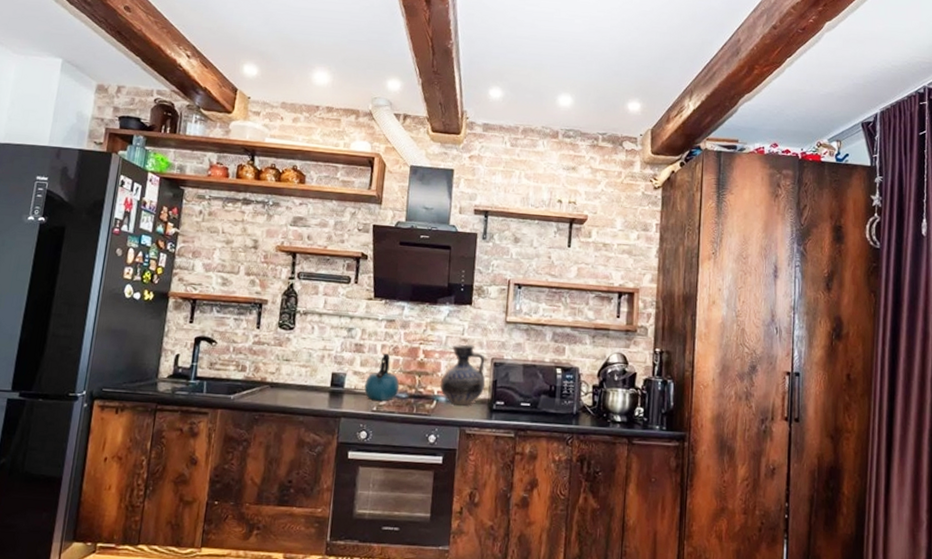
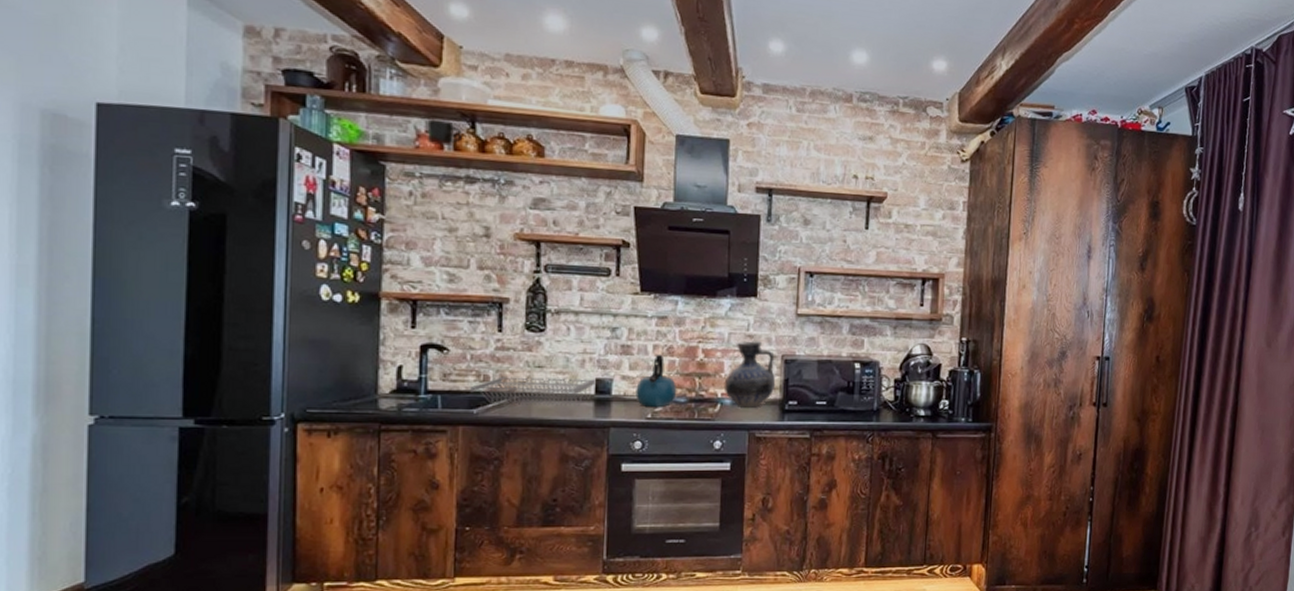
mug: none [217,153,244,175] -> present [427,118,462,147]
dish rack: none [230,367,332,397] -> present [470,376,596,406]

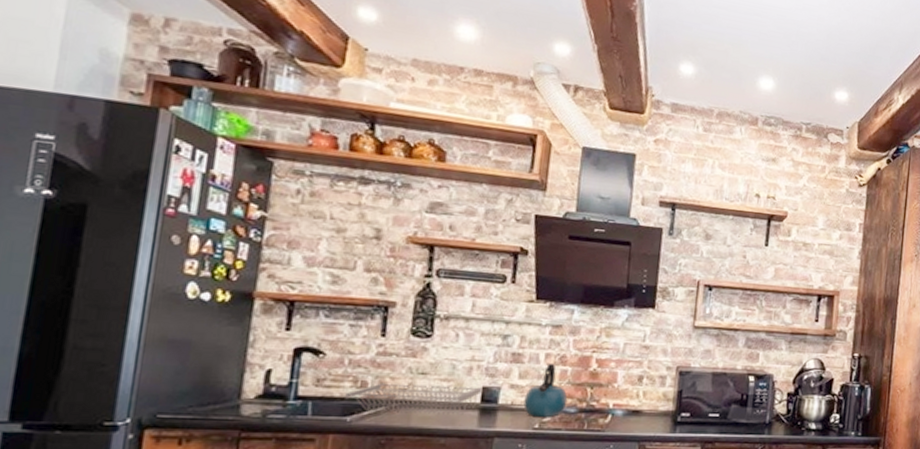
mug: present [427,118,462,147] -> none [322,118,360,147]
ceramic jug: present [723,341,776,408] -> none [616,352,669,419]

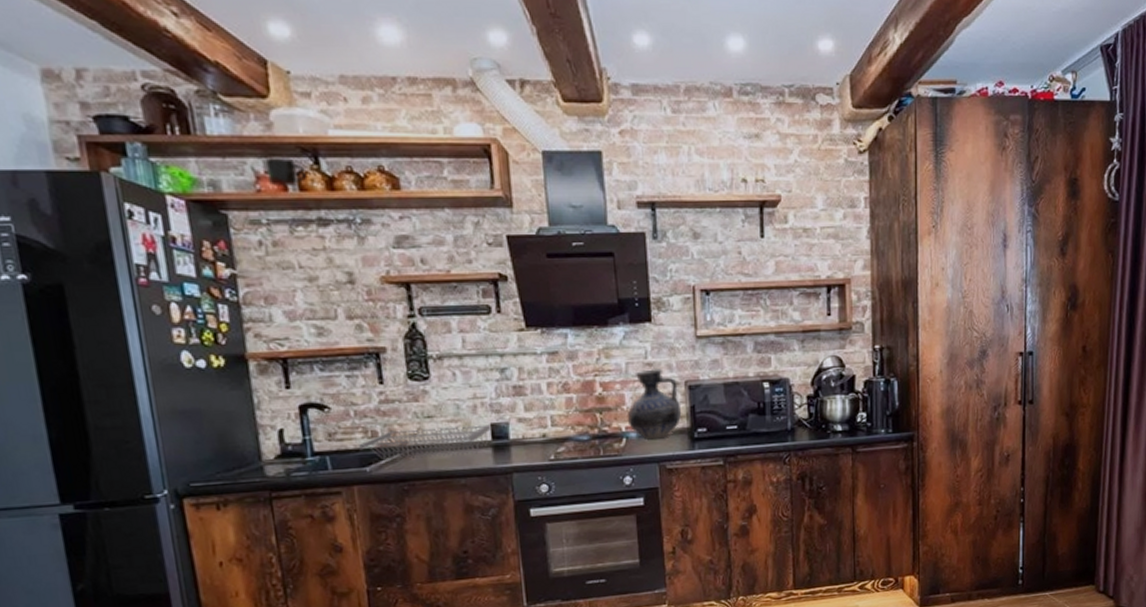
mug: none [322,118,360,147] -> present [265,156,306,188]
kettle: present [523,363,568,417] -> none [534,391,579,448]
ceramic jug: none [616,352,669,419] -> present [627,369,682,440]

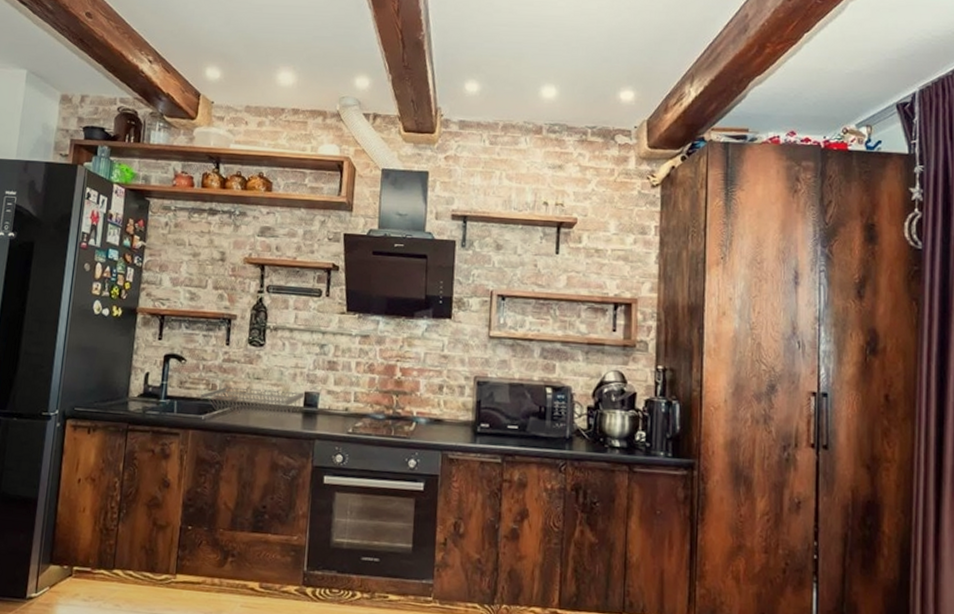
mug: present [265,156,306,188] -> none [182,161,209,185]
ceramic jug: present [627,369,682,440] -> none [419,361,469,428]

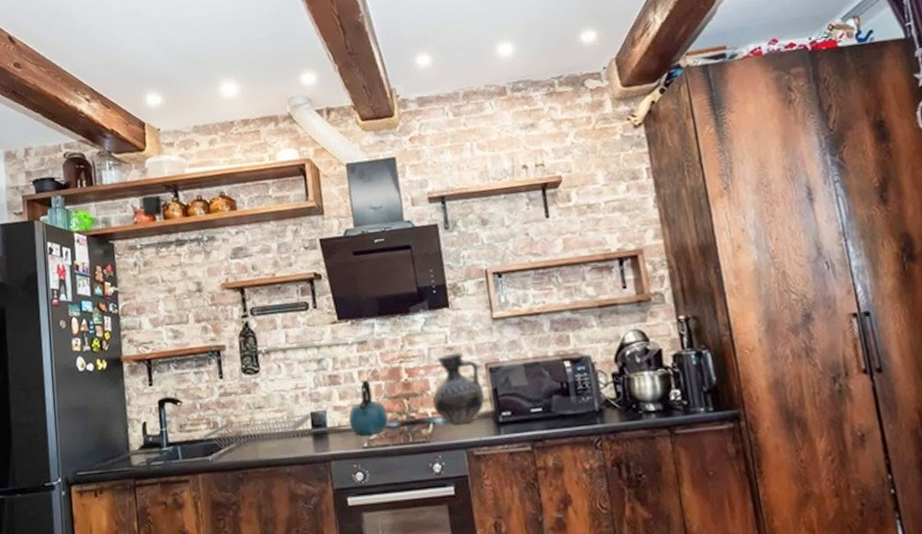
mug: none [182,161,209,185] -> present [141,194,169,218]
kettle: none [339,370,376,422] -> present [348,379,389,435]
ceramic jug: none [419,361,469,428] -> present [432,352,485,425]

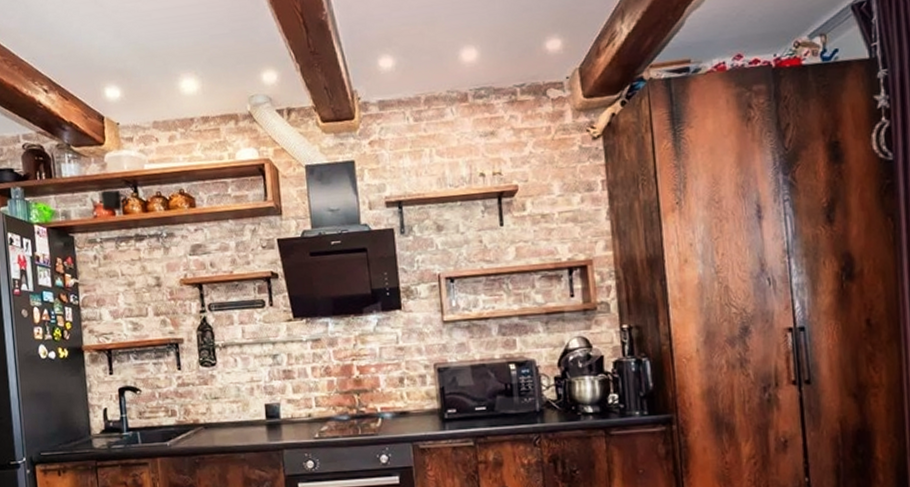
dish rack: present [203,413,311,450] -> none [162,405,265,436]
kettle: present [348,379,389,435] -> none [301,375,339,427]
ceramic jug: present [432,352,485,425] -> none [381,352,432,420]

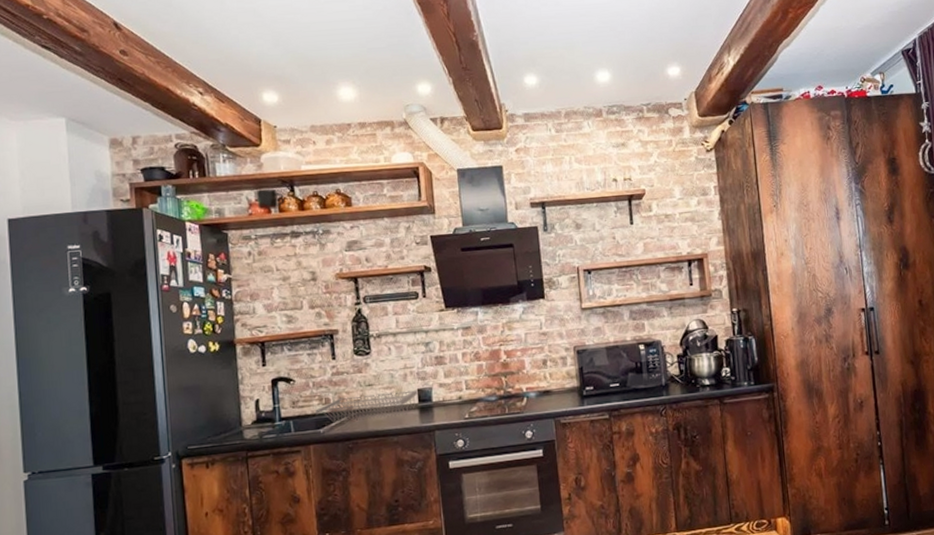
dish rack: none [162,405,265,436] -> present [315,390,418,423]

